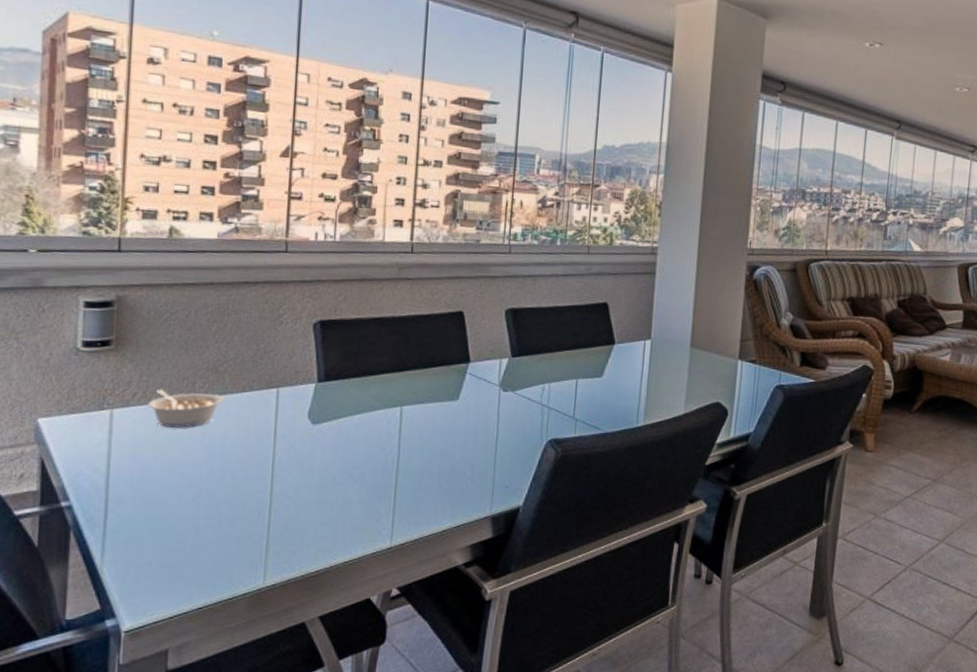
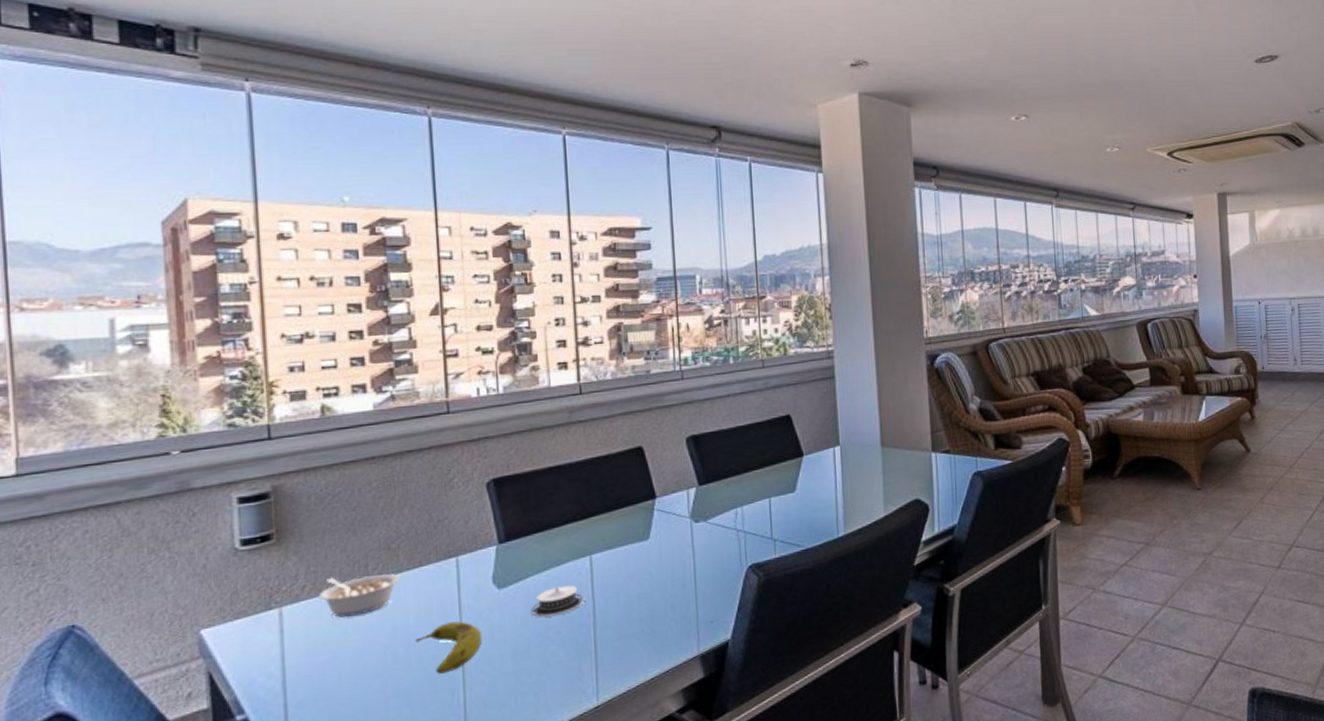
fruit: none [230,448,292,494] -> present [415,621,481,674]
architectural model: none [339,429,391,458] -> present [530,585,585,618]

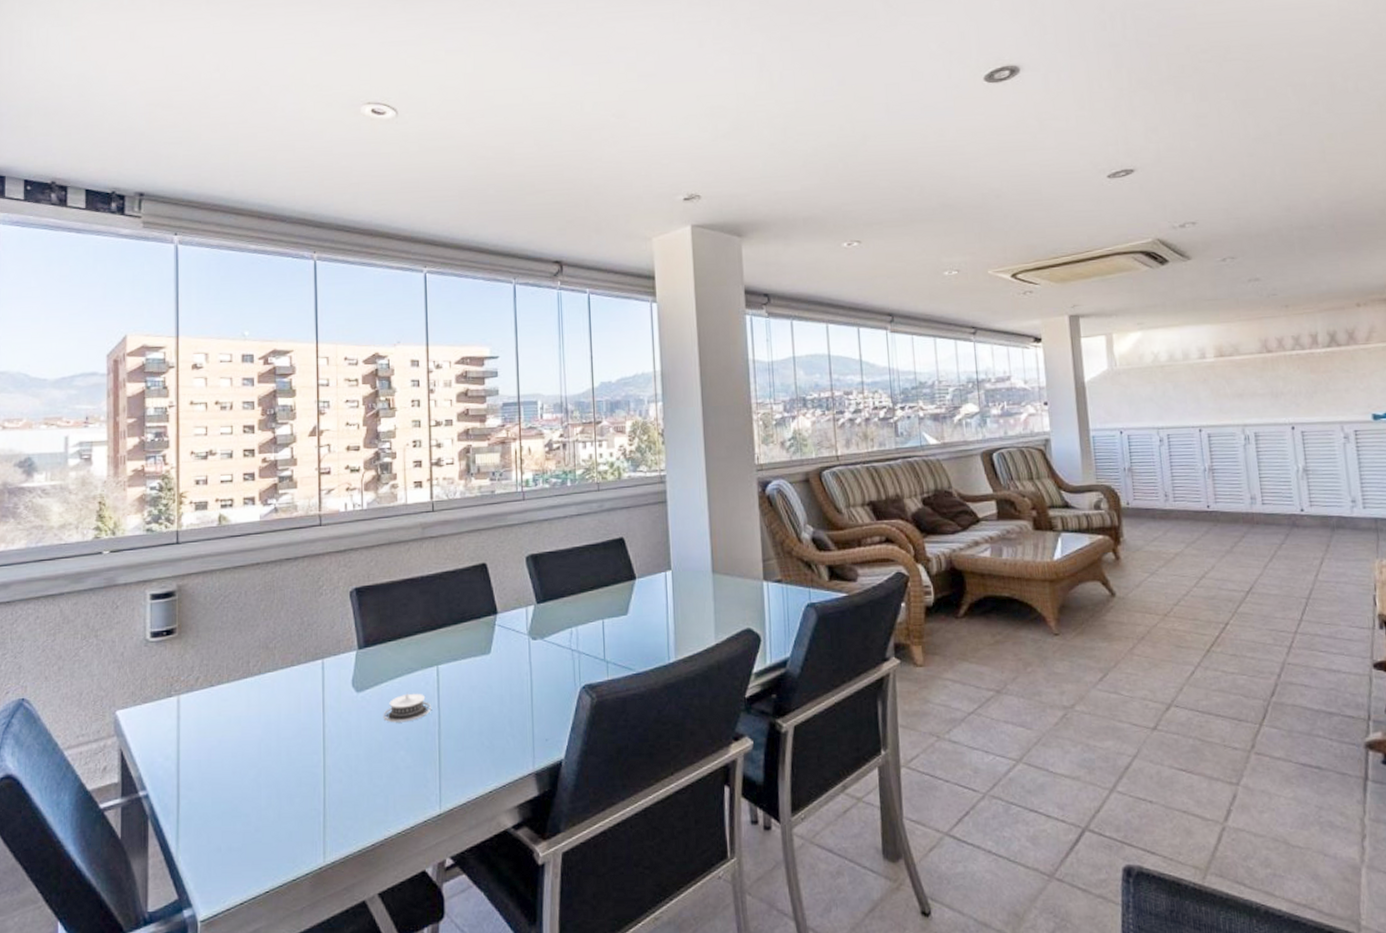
legume: present [318,574,401,618] -> none [209,671,276,709]
fruit: present [415,621,481,674] -> none [285,720,340,769]

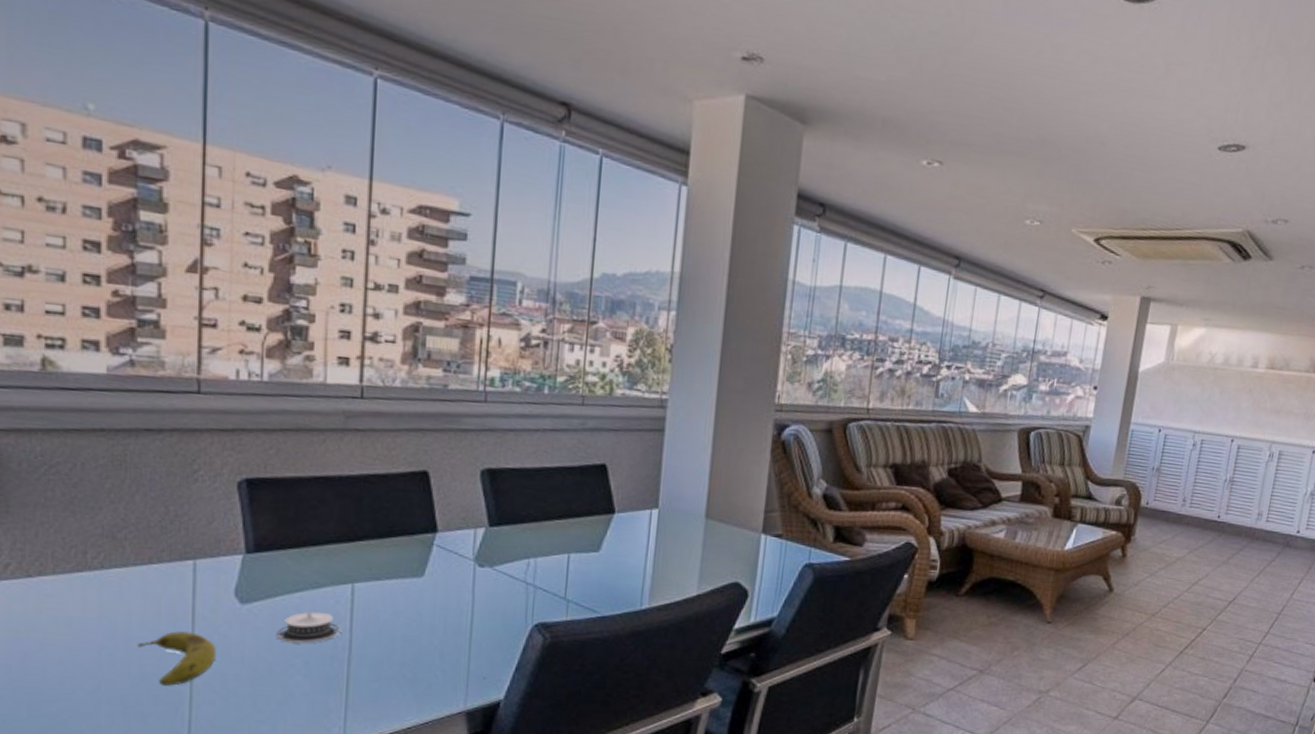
fruit: none [285,720,340,769] -> present [137,631,216,686]

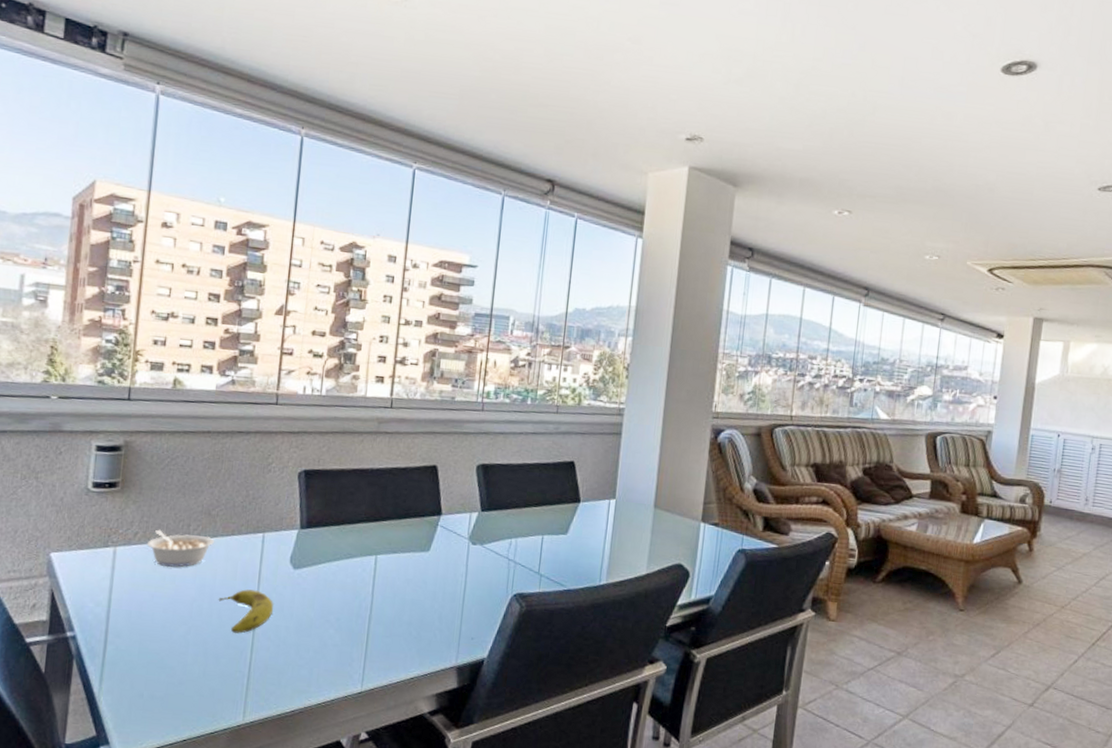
legume: none [24,559,126,608] -> present [146,529,215,568]
architectural model: present [275,610,341,644] -> none [317,575,365,604]

